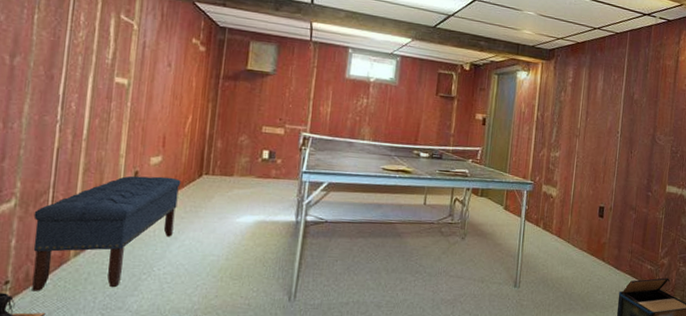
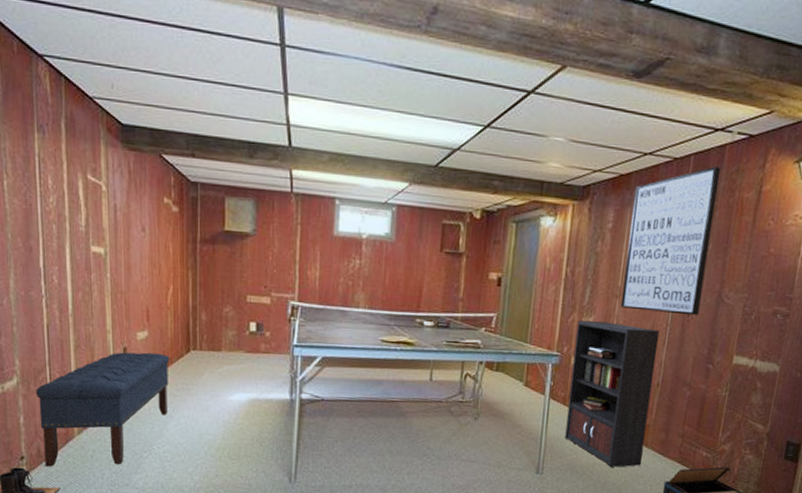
bookcase: none [538,155,611,280] -> present [565,320,660,467]
wall art: none [580,41,650,153] -> present [620,166,721,316]

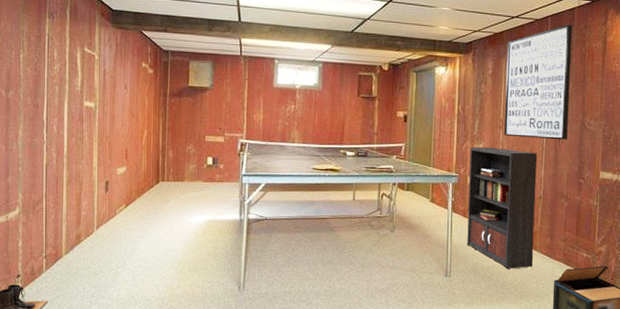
bench: present [35,352,170,467] -> none [33,184,143,283]

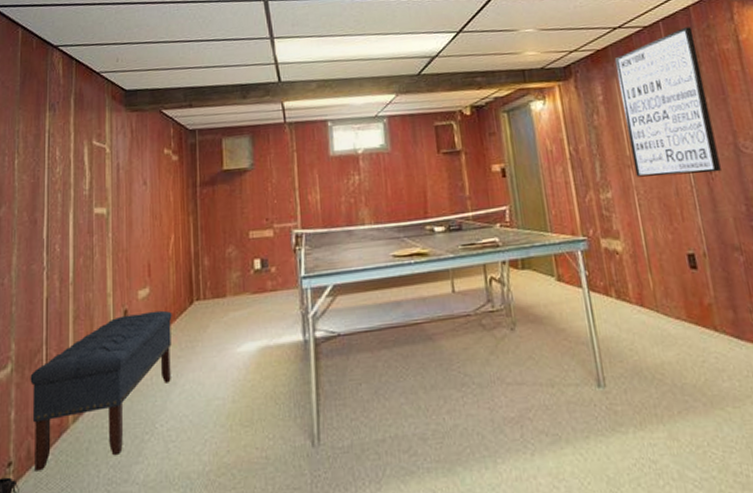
bench: none [33,184,143,283] -> present [30,310,172,471]
bookcase: present [467,147,538,269] -> none [595,193,718,364]

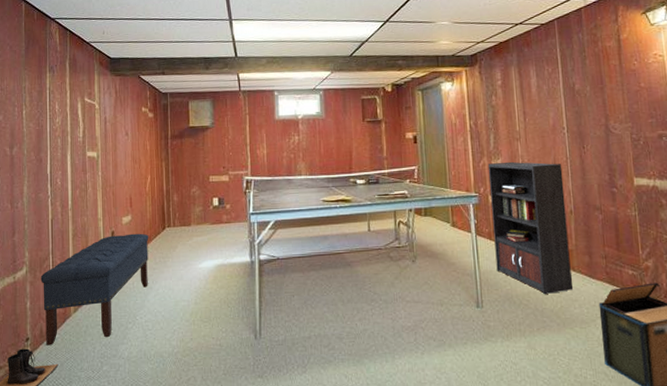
bookcase: none [595,193,718,364] -> present [487,161,573,294]
wall art: present [614,27,721,177] -> none [514,26,592,149]

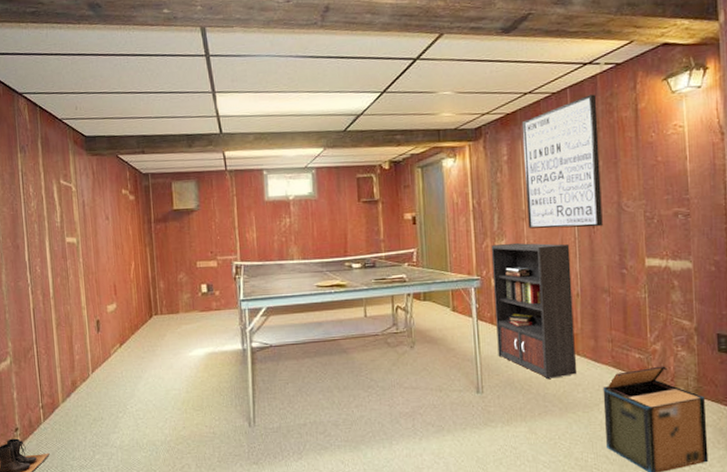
bench: present [40,233,149,346] -> none [25,321,137,435]
wall art: none [514,26,592,149] -> present [521,94,603,229]

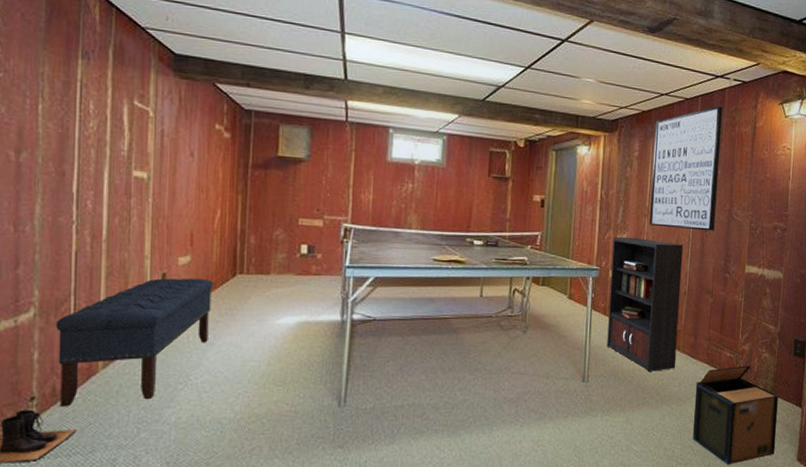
bench: none [25,321,137,435] -> present [55,278,213,407]

